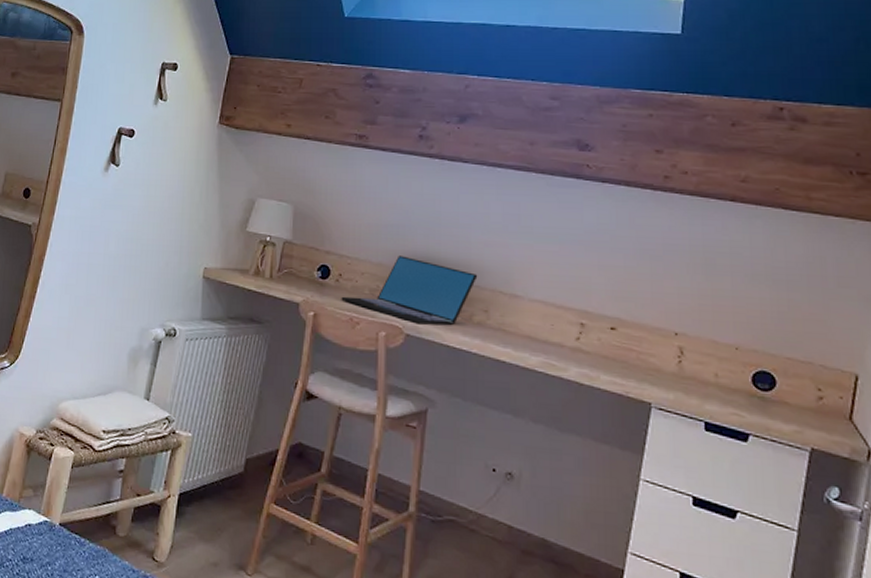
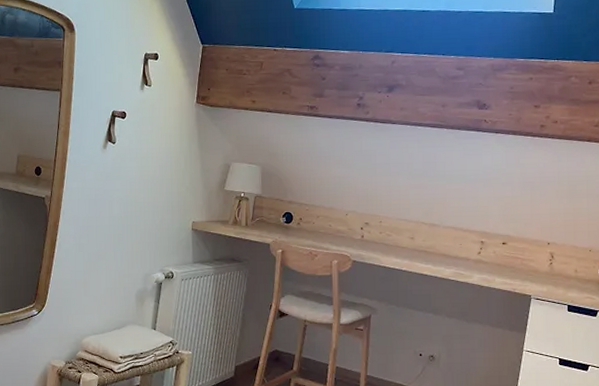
laptop: present [341,255,478,326] -> none [302,200,405,252]

